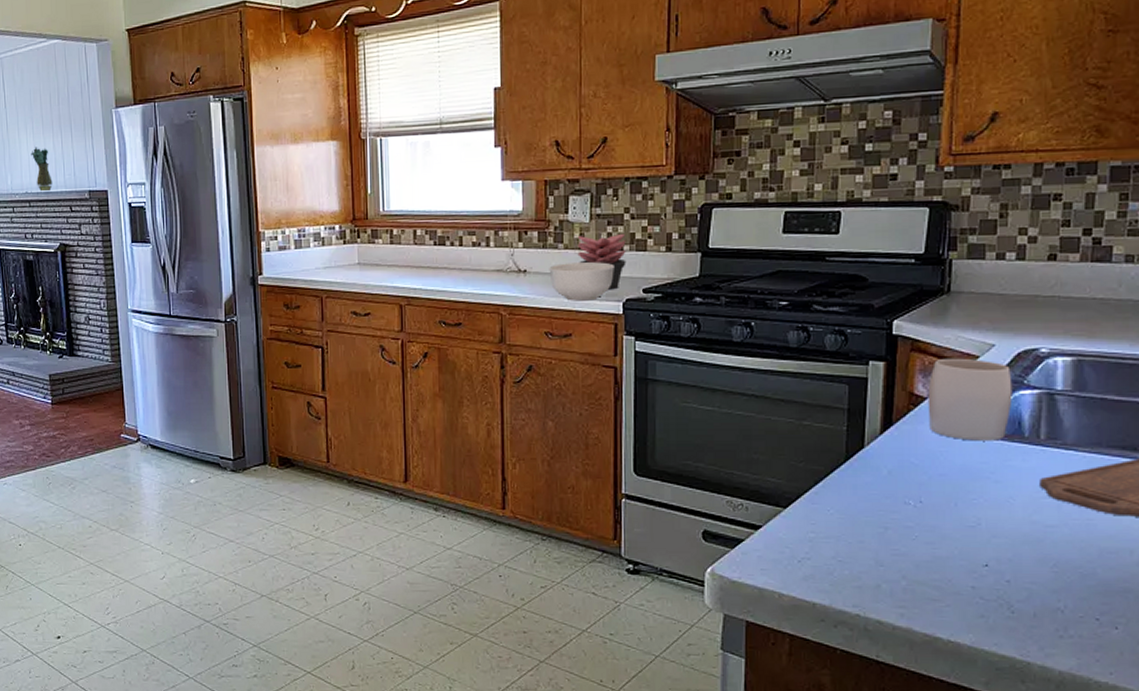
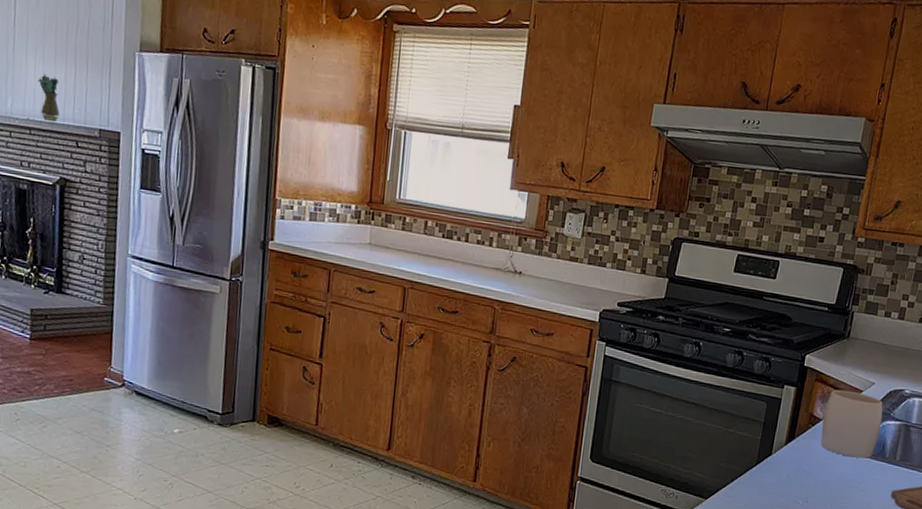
bowl: present [549,262,614,301] -> none [541,270,597,307]
succulent plant: present [577,233,626,290] -> none [567,249,609,300]

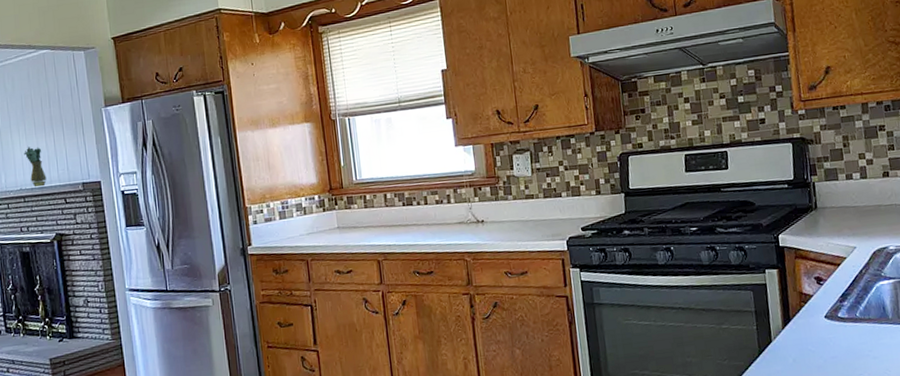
mug: present [821,389,883,459] -> none [812,260,876,327]

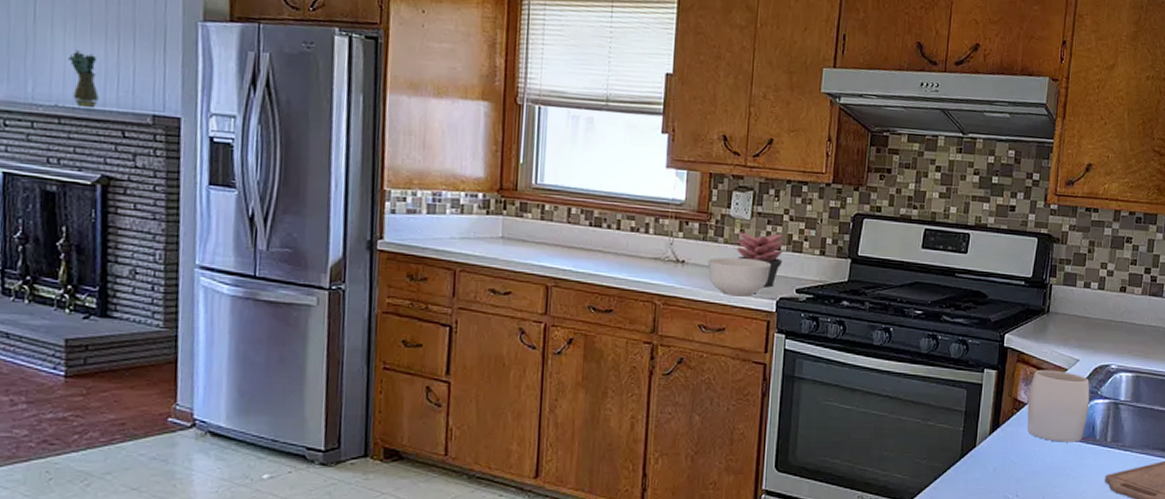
bowl: none [502,208,557,244] -> present [707,257,771,297]
succulent plant: none [523,182,566,231] -> present [736,232,784,288]
mug: none [812,260,876,327] -> present [1027,369,1090,443]

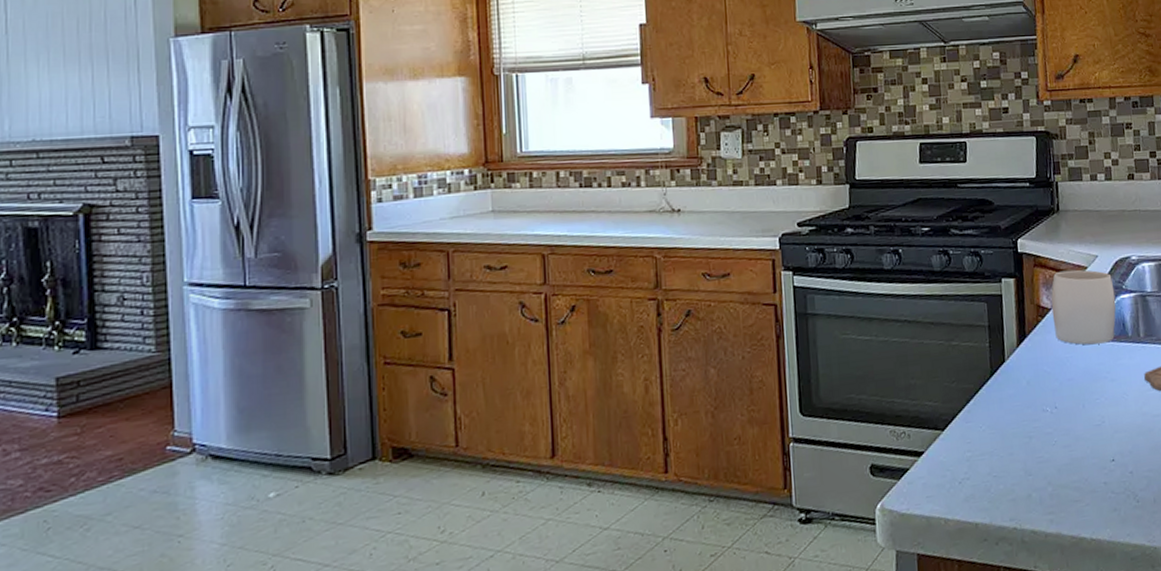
vase: present [68,50,99,109] -> none [43,82,76,139]
bowl: present [707,257,771,297] -> none [703,197,769,240]
succulent plant: present [736,232,784,288] -> none [730,168,780,226]

